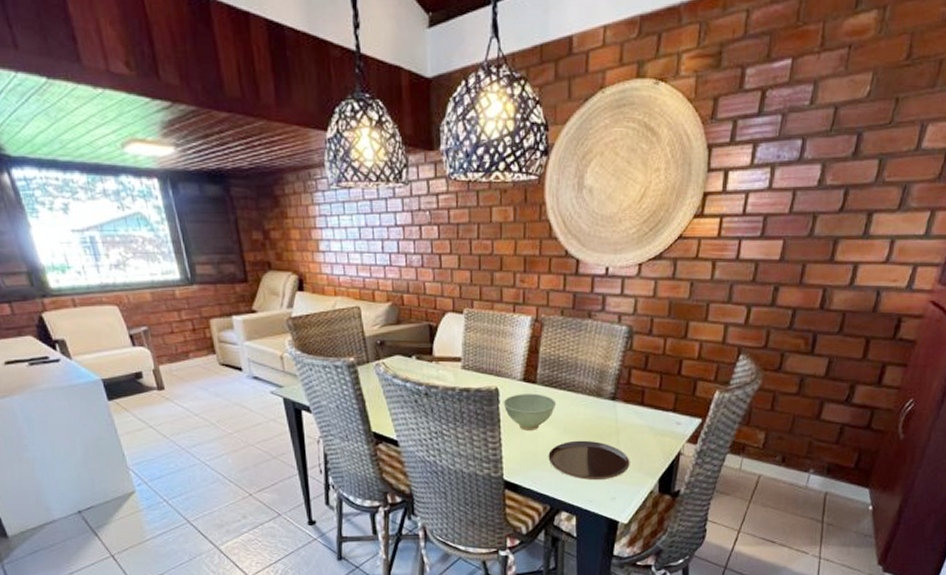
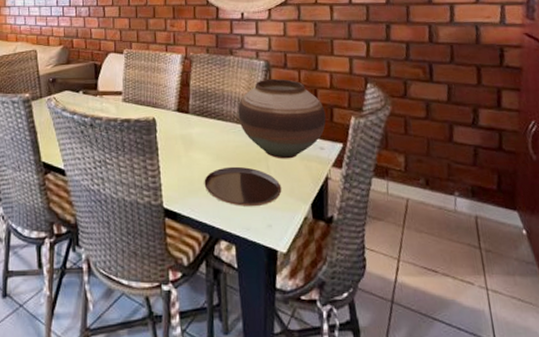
bowl: present [503,393,557,430] -> none [160,122,209,158]
vase: none [591,346,688,434] -> present [238,78,326,159]

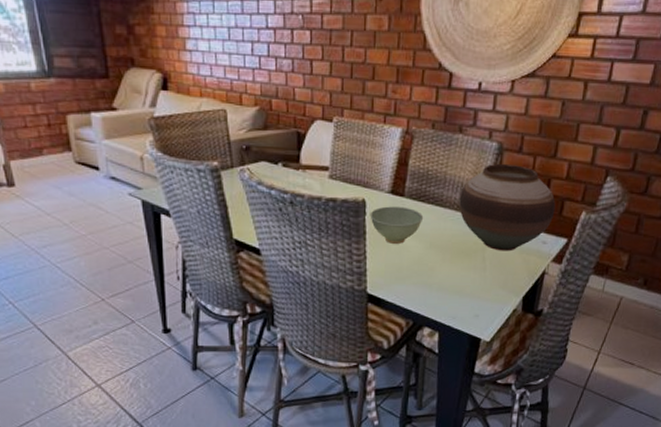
bowl: none [160,122,209,158] -> present [370,206,424,244]
plate: present [204,166,282,207] -> none [413,255,495,297]

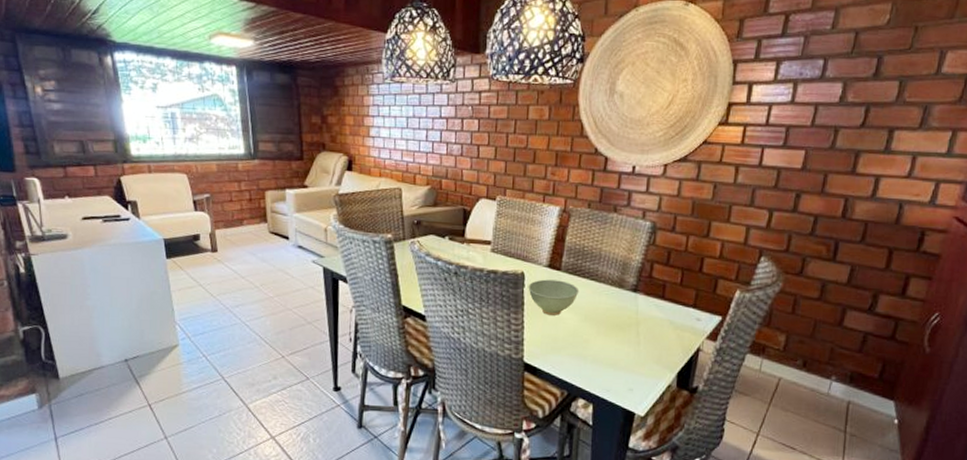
vase: present [459,163,556,252] -> none [613,241,709,327]

